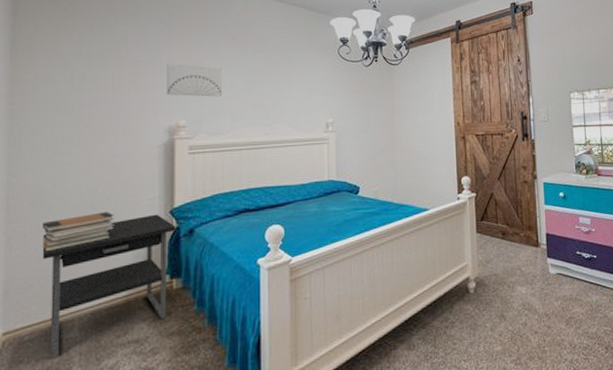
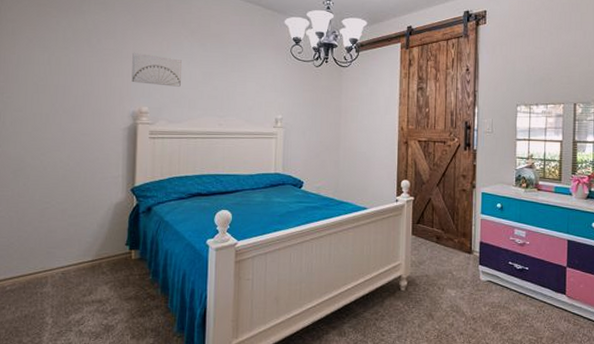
book stack: present [42,211,115,252] -> none [22,184,83,216]
nightstand: present [42,214,176,359] -> none [22,190,136,309]

